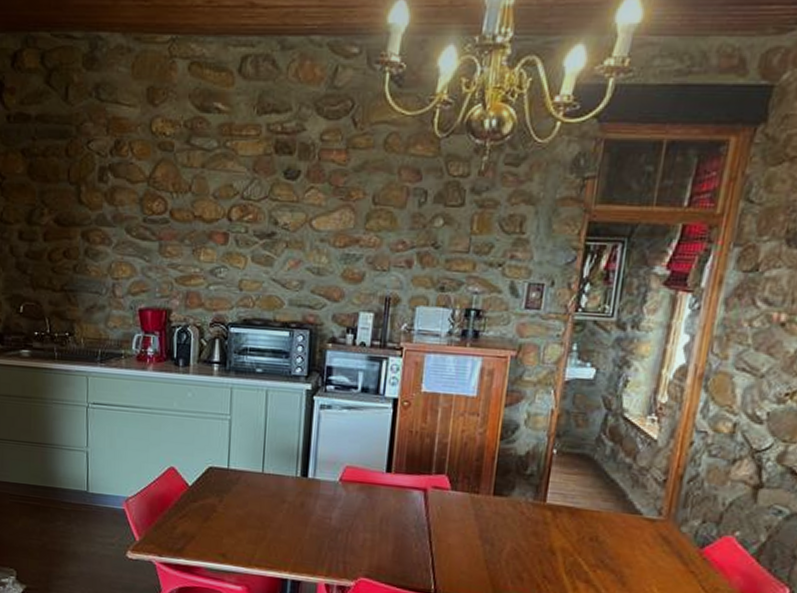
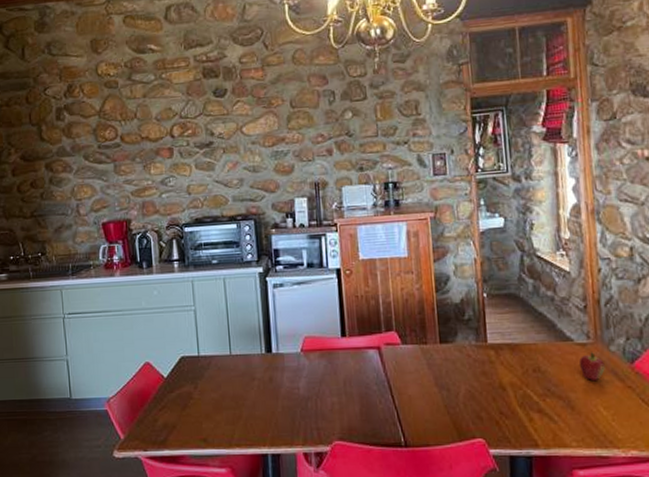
fruit: none [642,528,671,561] -> present [579,351,605,382]

